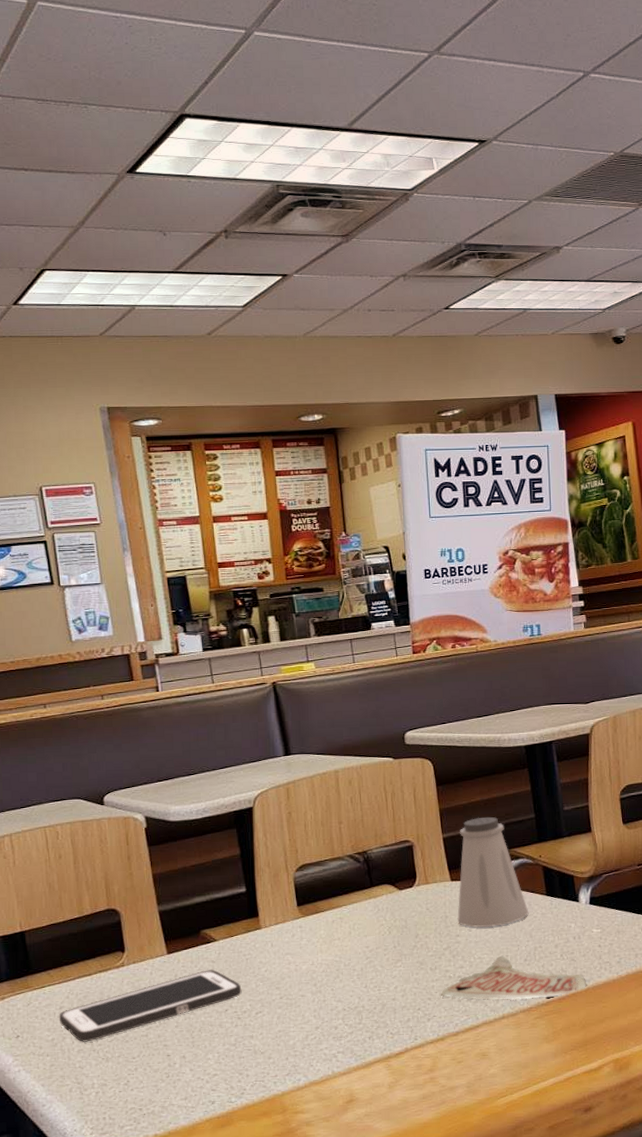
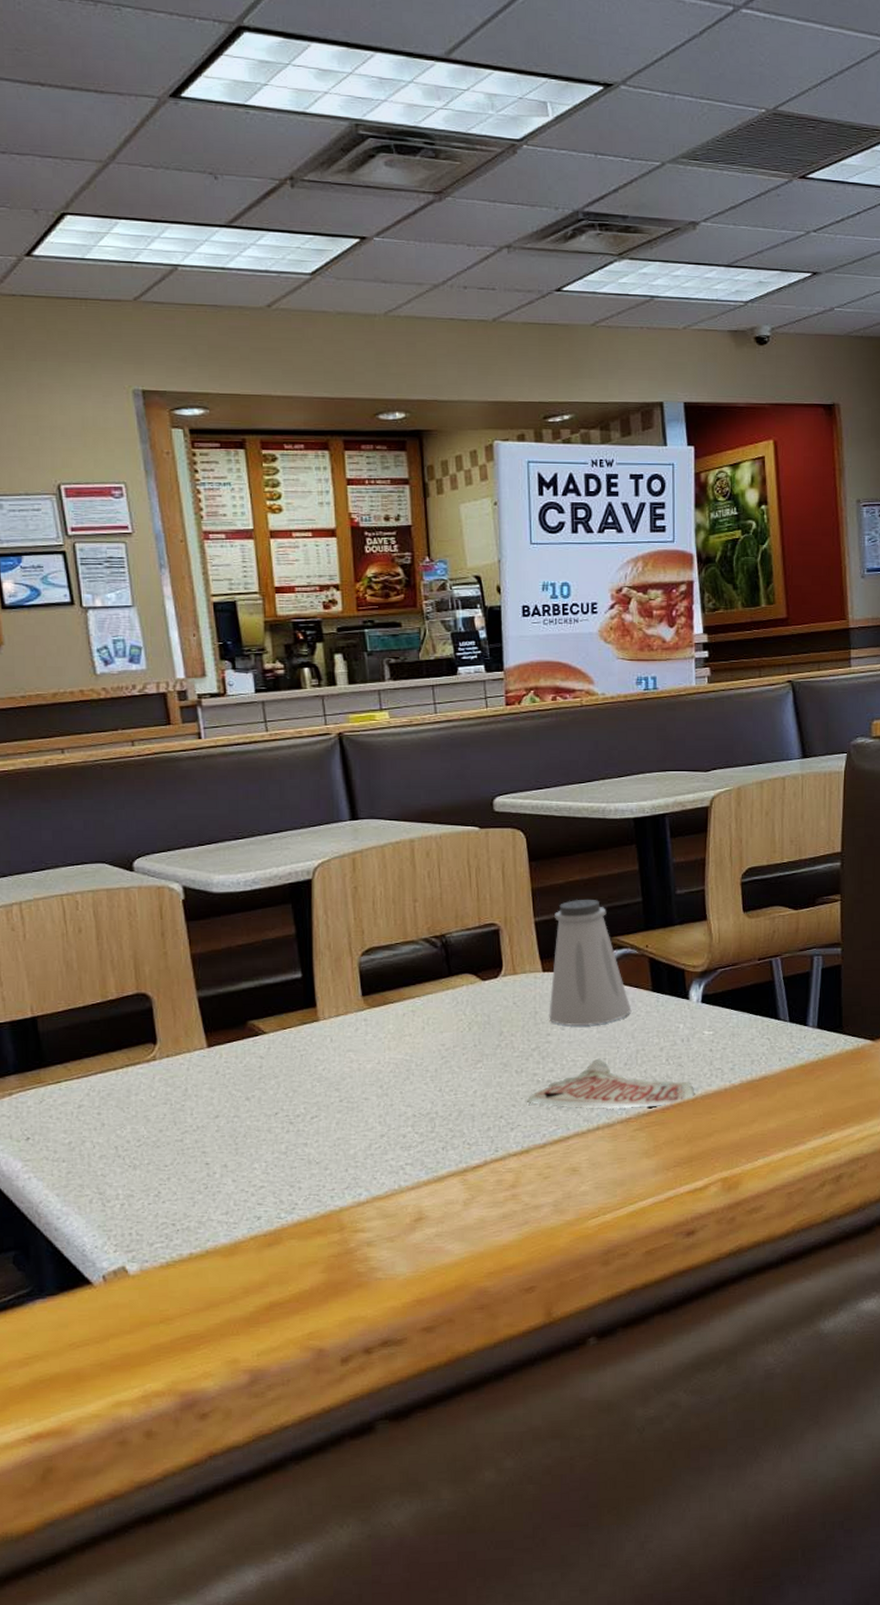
cell phone: present [59,969,242,1042] -> none [77,1066,295,1147]

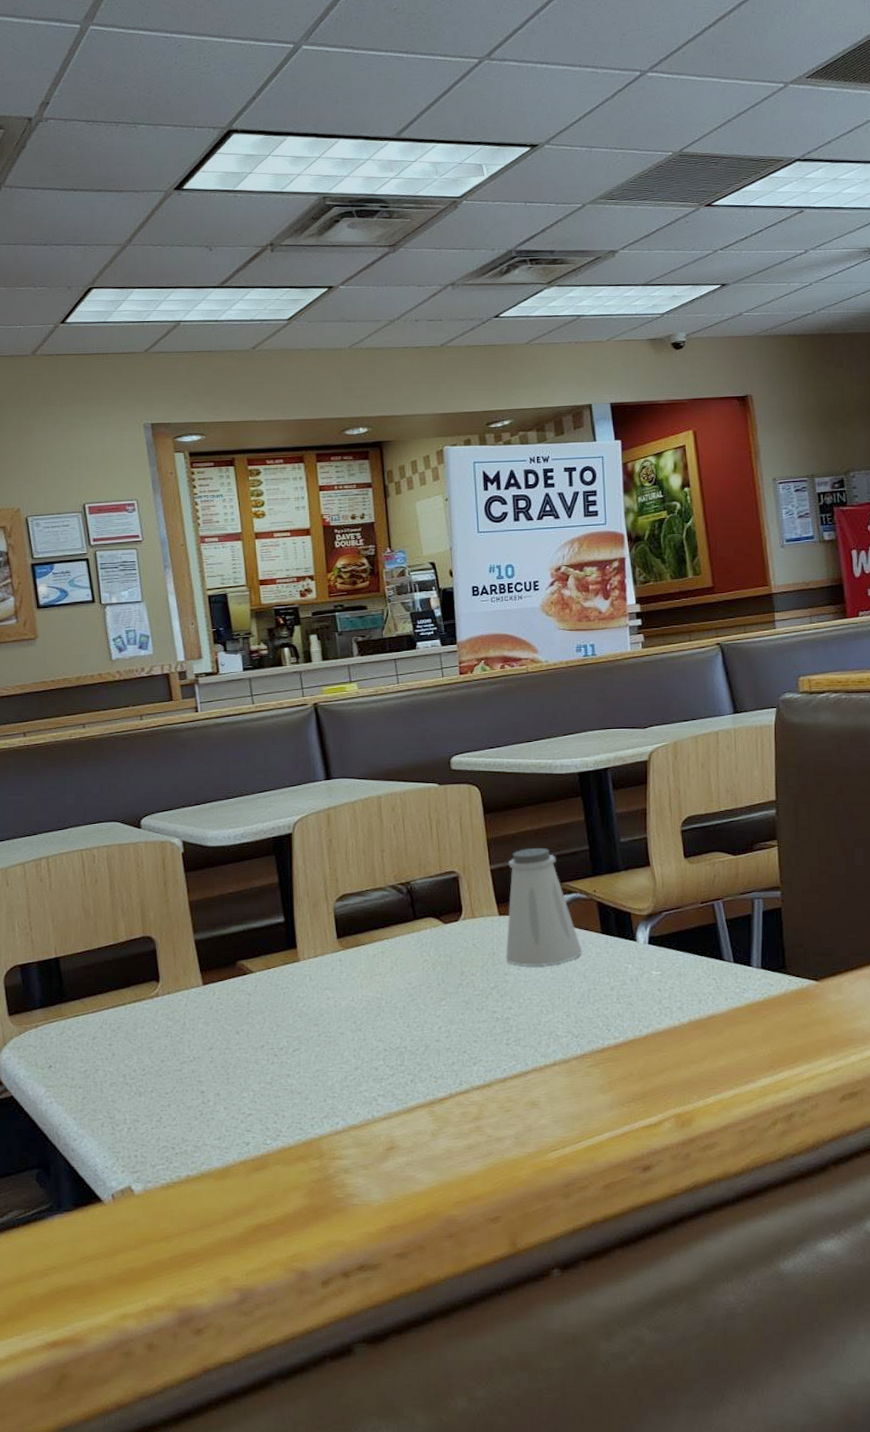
paper cup: present [527,1058,695,1110] -> none [488,997,646,1046]

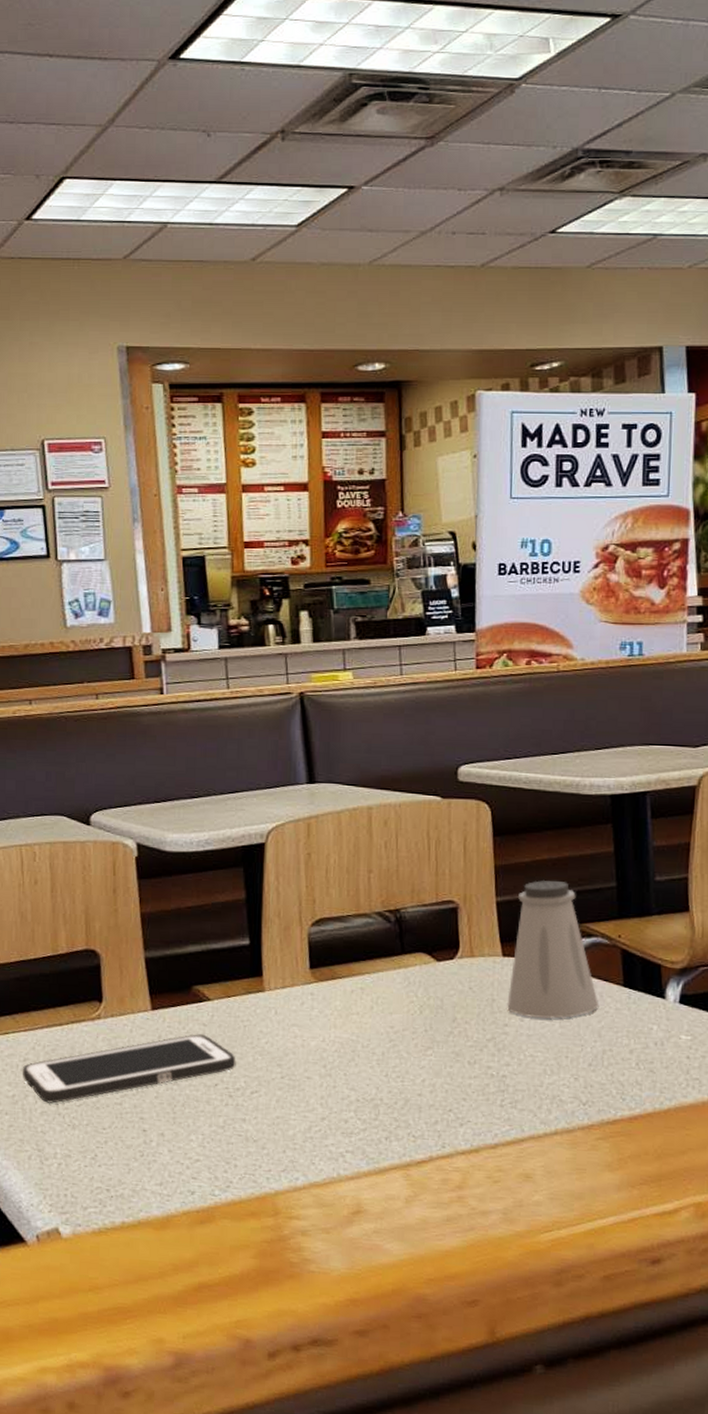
cell phone: none [92,1003,279,1075] -> present [22,1034,236,1103]

